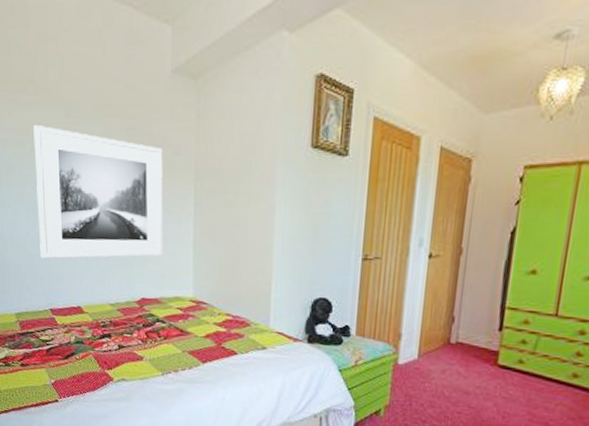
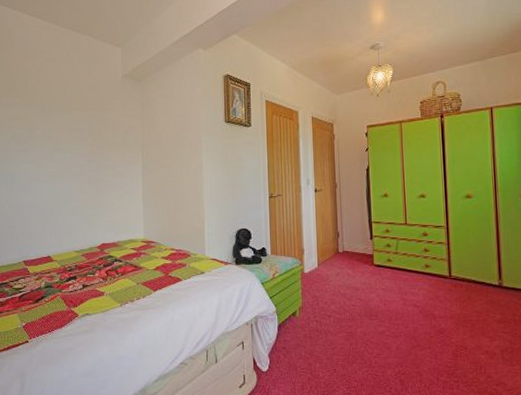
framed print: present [33,125,164,259] -> none [14,118,119,220]

